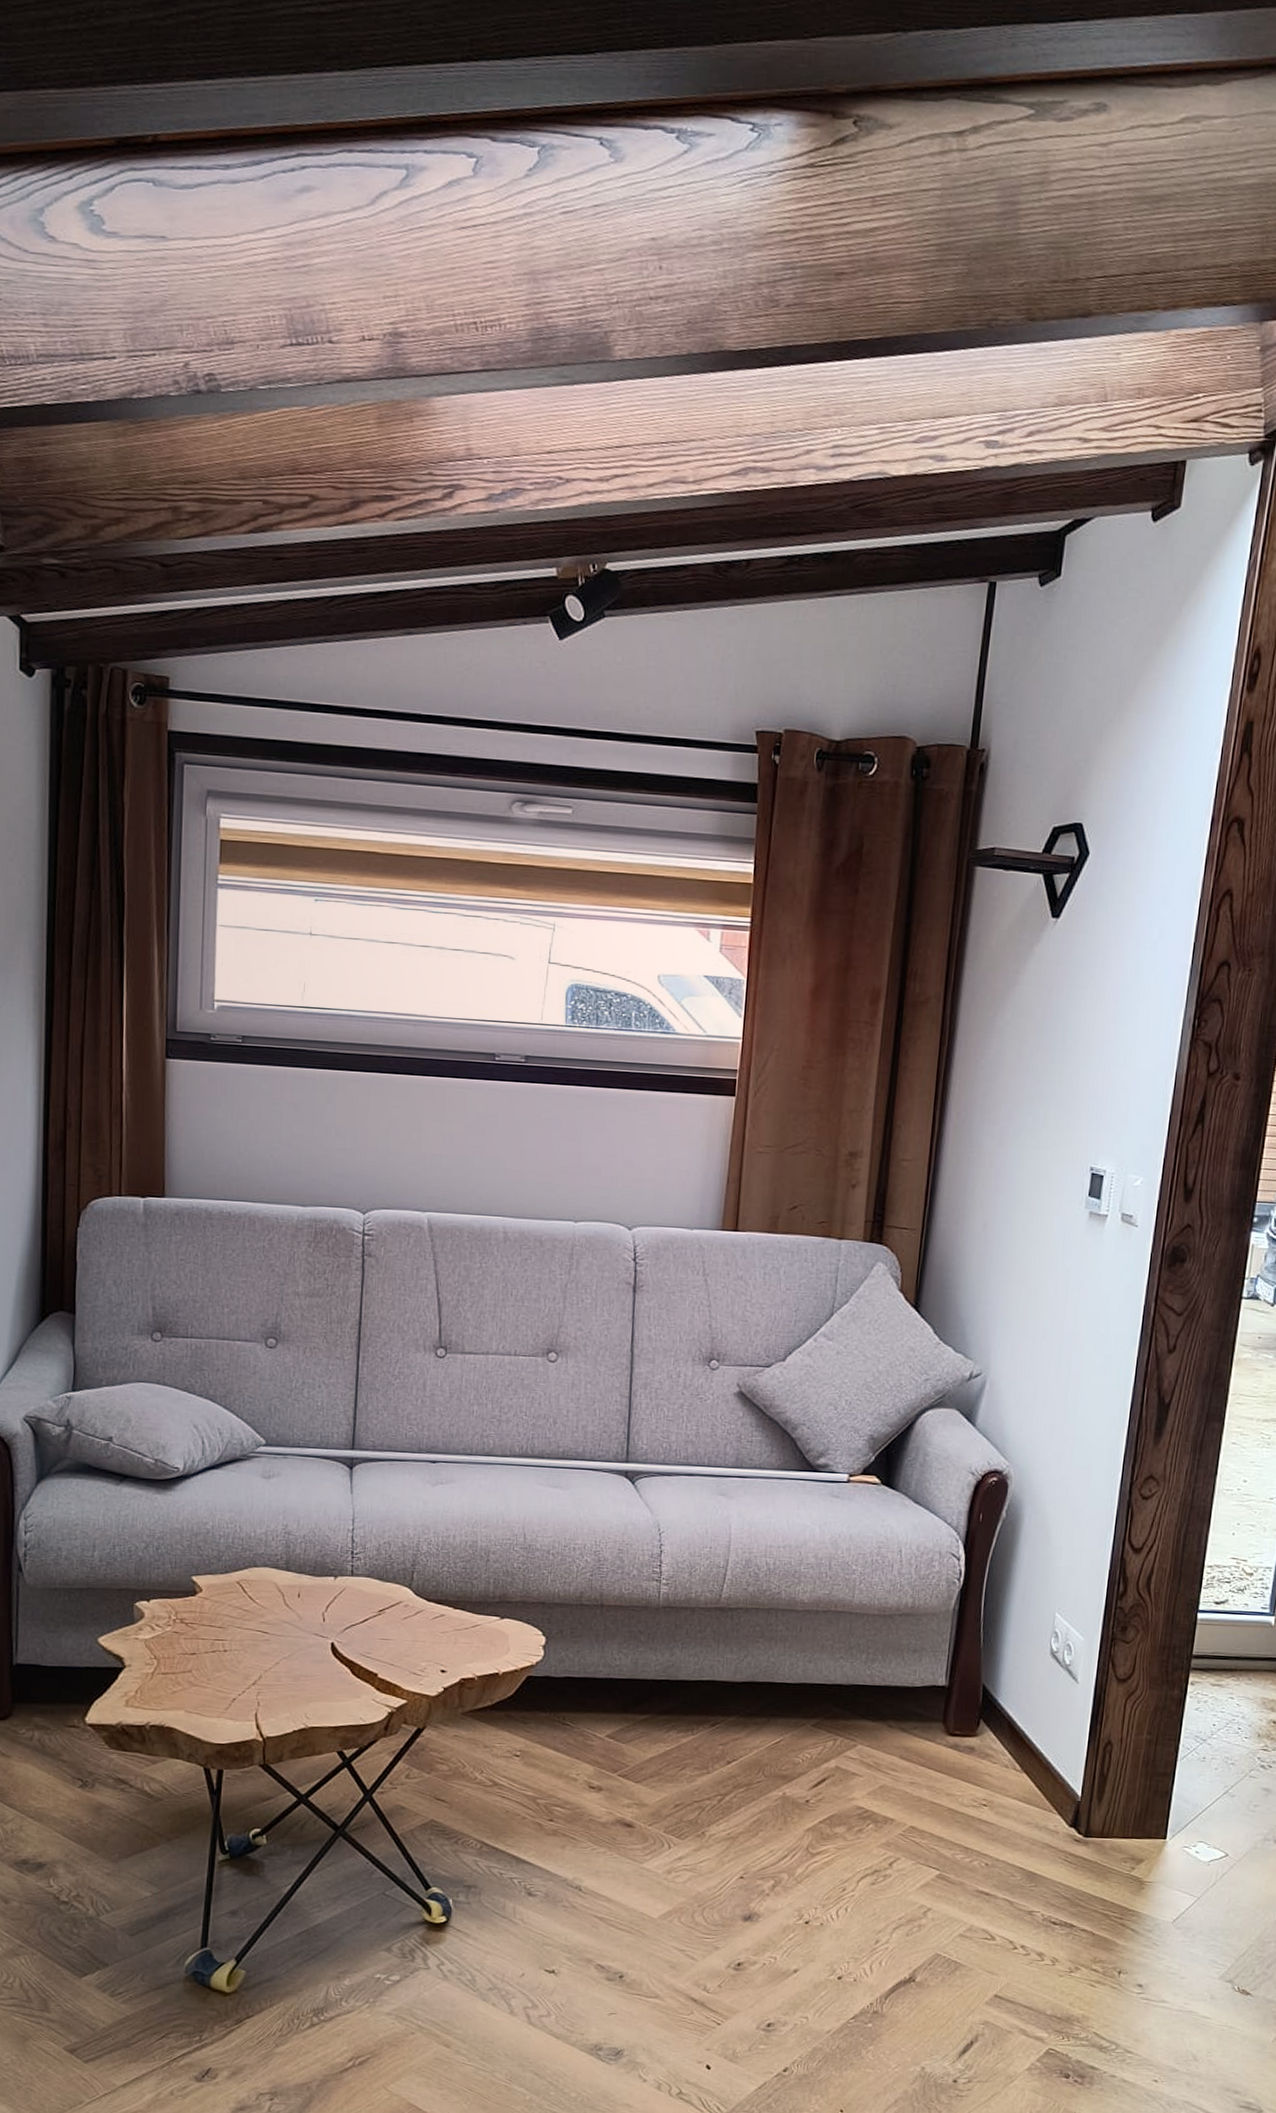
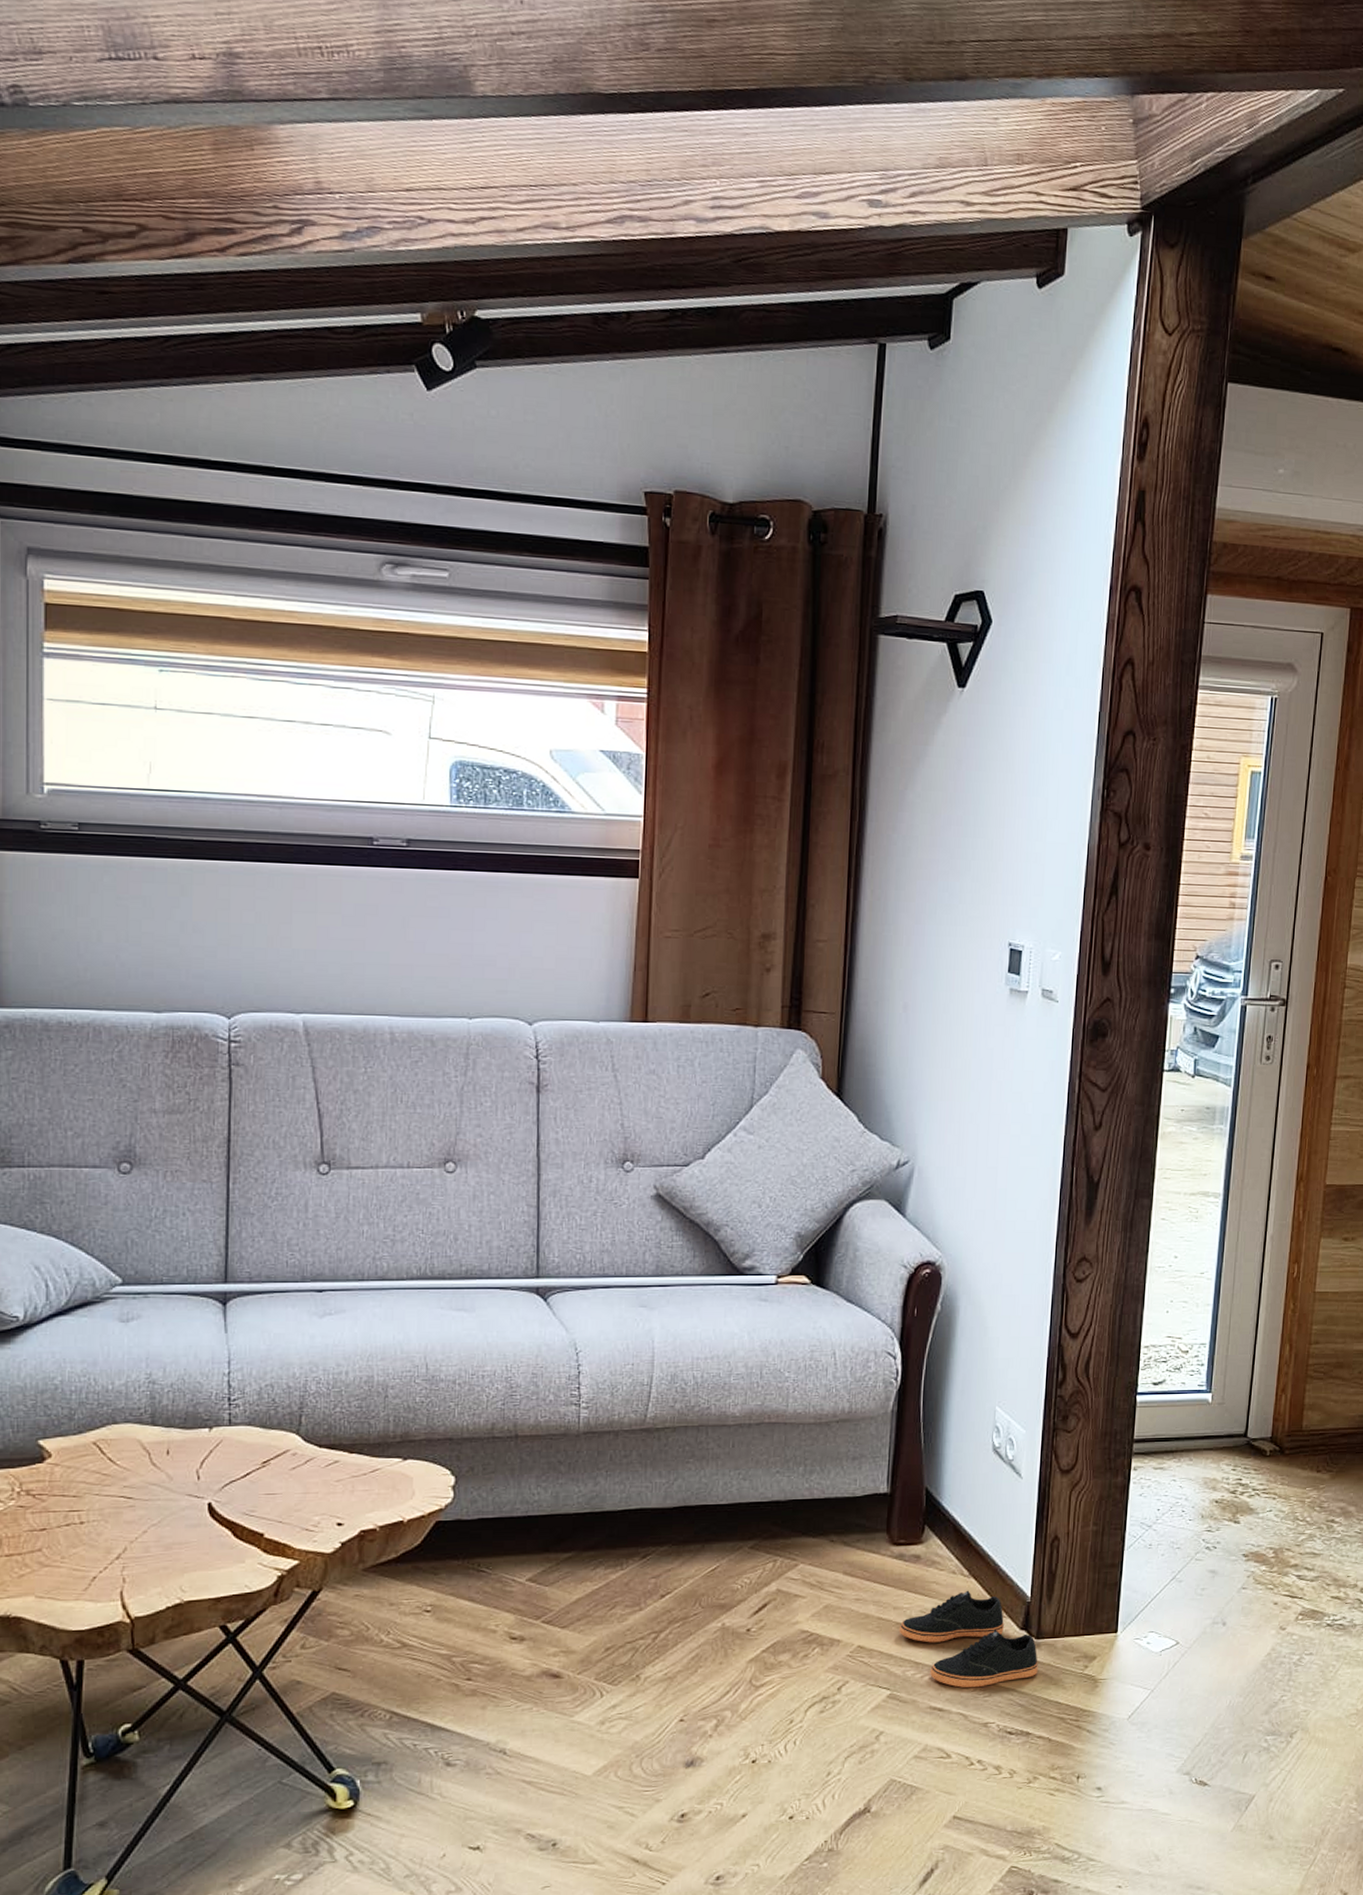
shoes: none [950,1784,1086,1877] -> present [899,1590,1038,1688]

